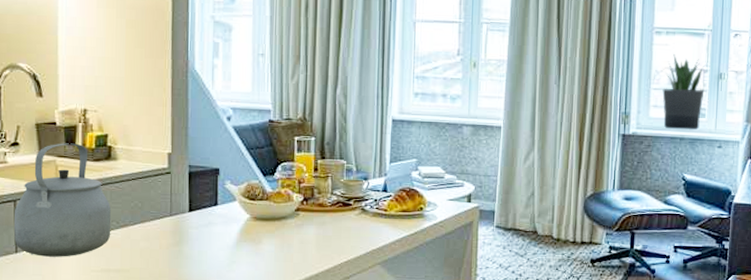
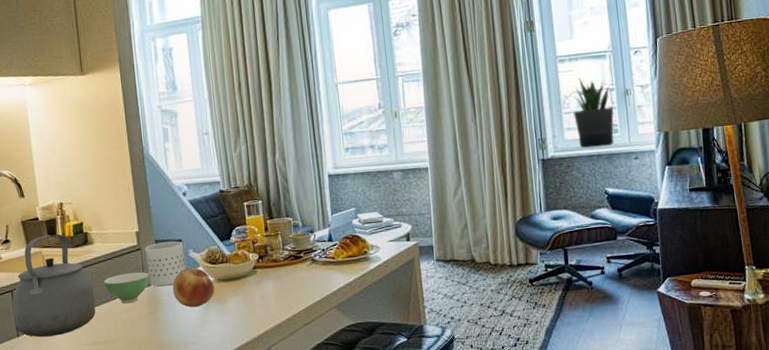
bowl: none [123,197,177,231] -> present [103,271,150,304]
mug: none [175,169,220,217] -> present [144,241,186,287]
fruit: none [202,200,250,245] -> present [172,267,215,308]

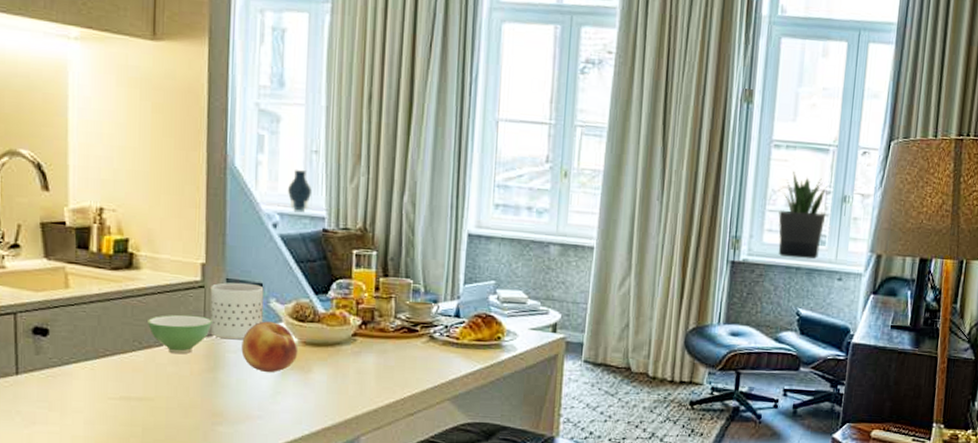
tea kettle: present [12,234,96,337] -> none [14,246,133,382]
vase: none [190,149,207,182] -> present [288,170,311,213]

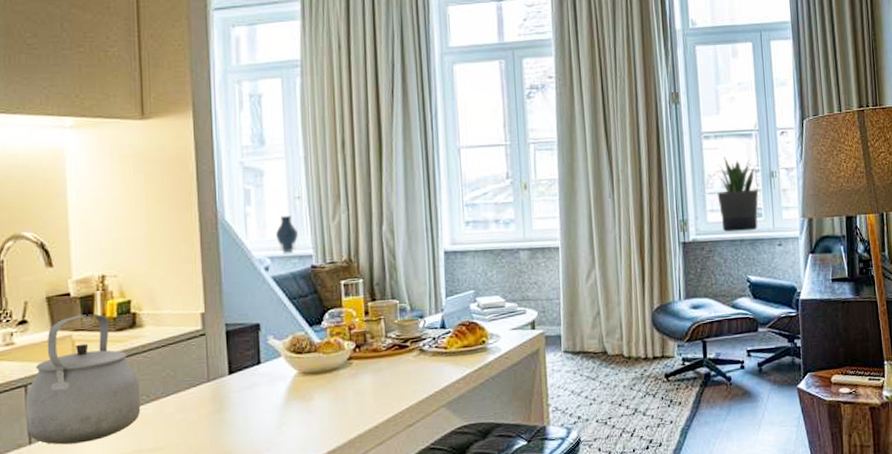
tea kettle: none [14,246,133,382] -> present [26,314,141,445]
bowl: present [146,314,212,355] -> none [153,362,215,402]
mug: present [210,282,264,340] -> none [211,325,263,381]
fruit: present [241,321,298,373] -> none [244,357,299,407]

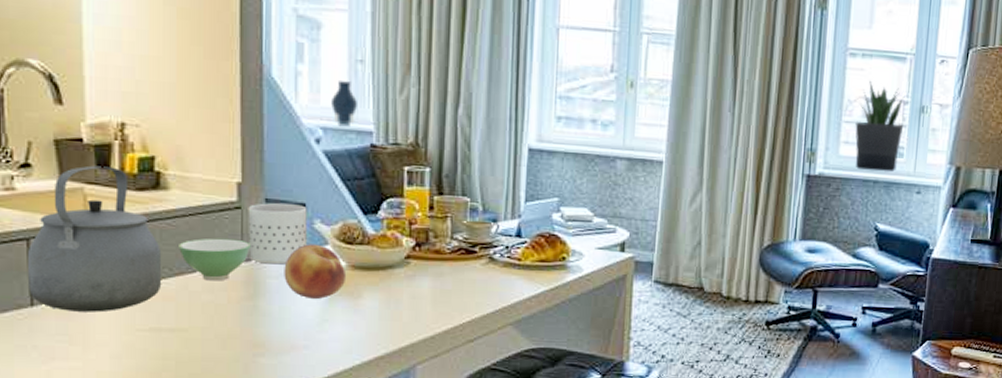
bowl: none [153,362,215,402] -> present [177,238,251,281]
mug: none [211,325,263,381] -> present [248,203,307,265]
fruit: none [244,357,299,407] -> present [284,244,347,300]

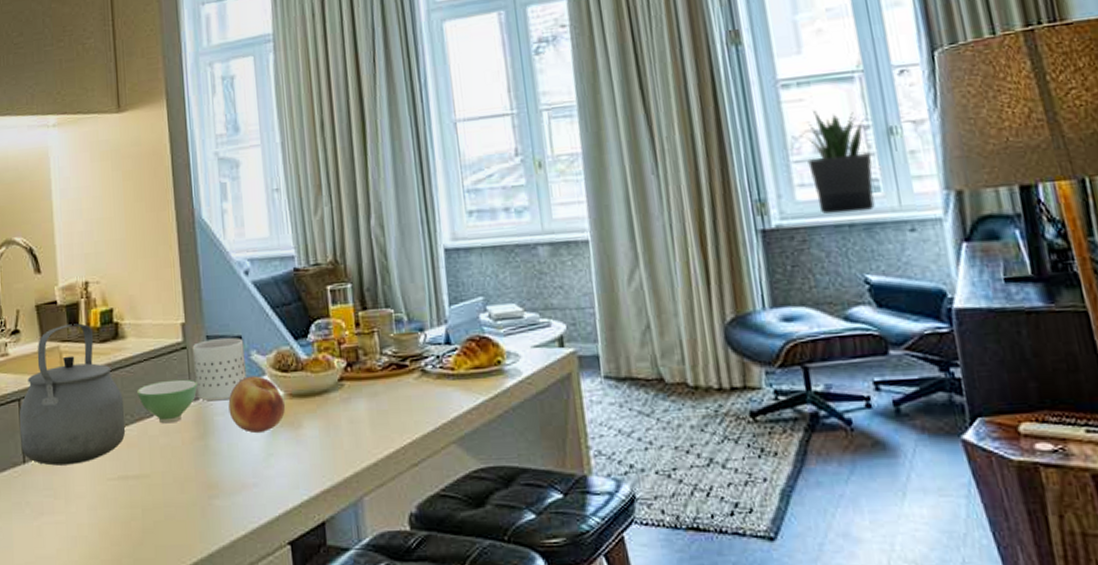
vase: present [331,81,357,127] -> none [255,211,278,256]

